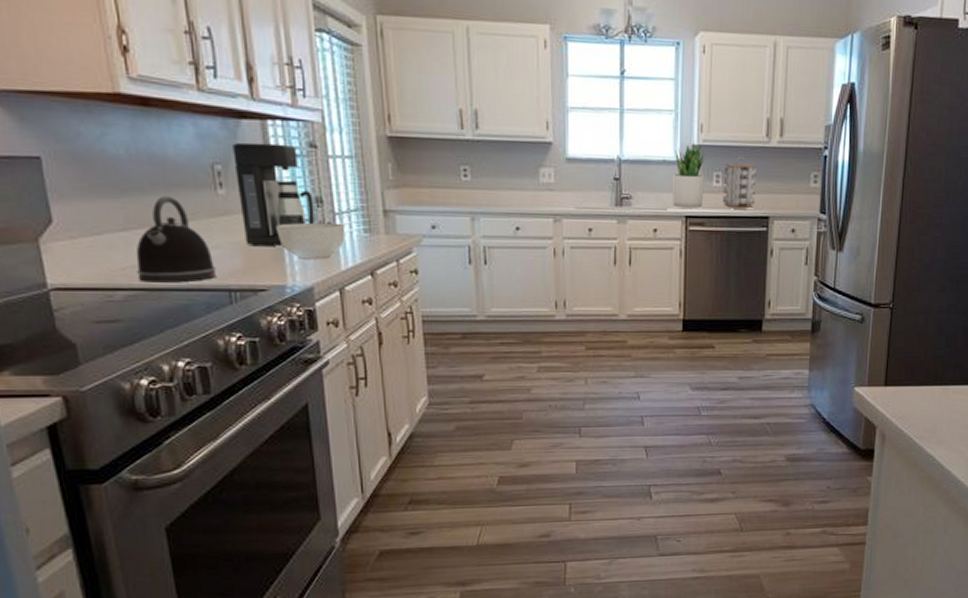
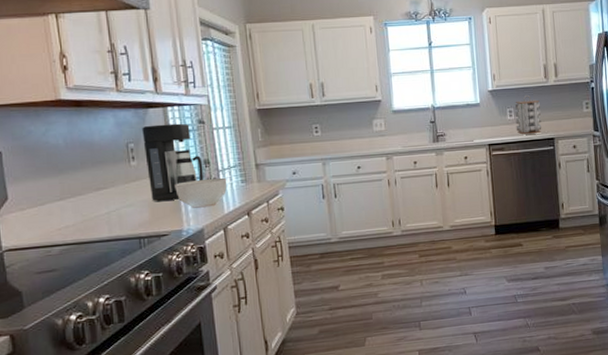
kettle: present [135,195,217,283] -> none [69,170,130,238]
planter: present [672,142,706,209] -> none [475,88,501,139]

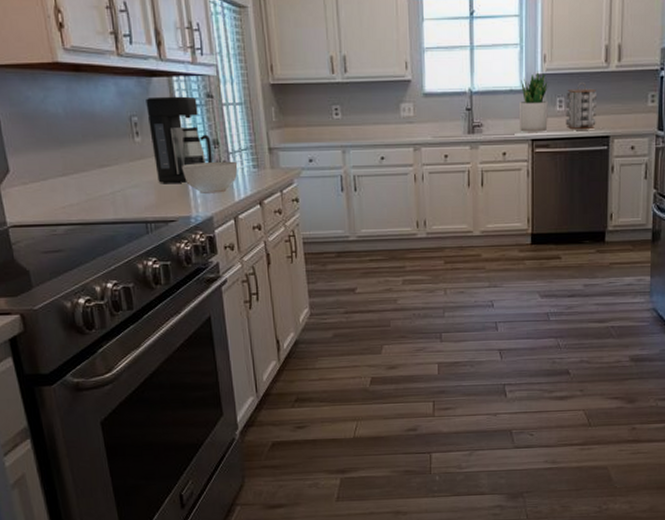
planter: none [475,88,501,139] -> present [518,72,549,132]

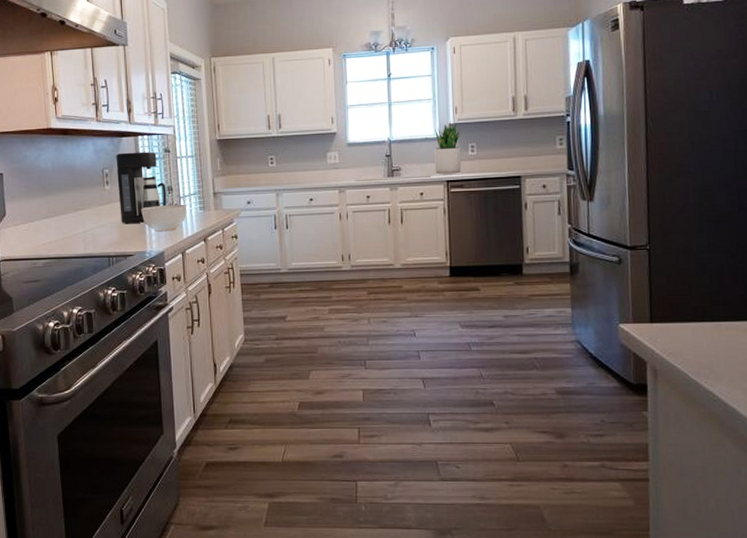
spice rack: present [565,81,598,130] -> none [477,129,507,172]

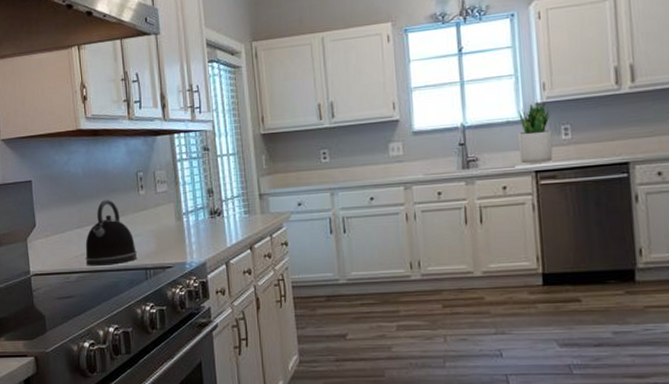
kettle: none [52,192,102,253] -> present [85,199,138,266]
coffee maker: present [116,151,166,224] -> none [150,150,207,233]
bowl: present [140,204,187,232] -> none [178,208,230,240]

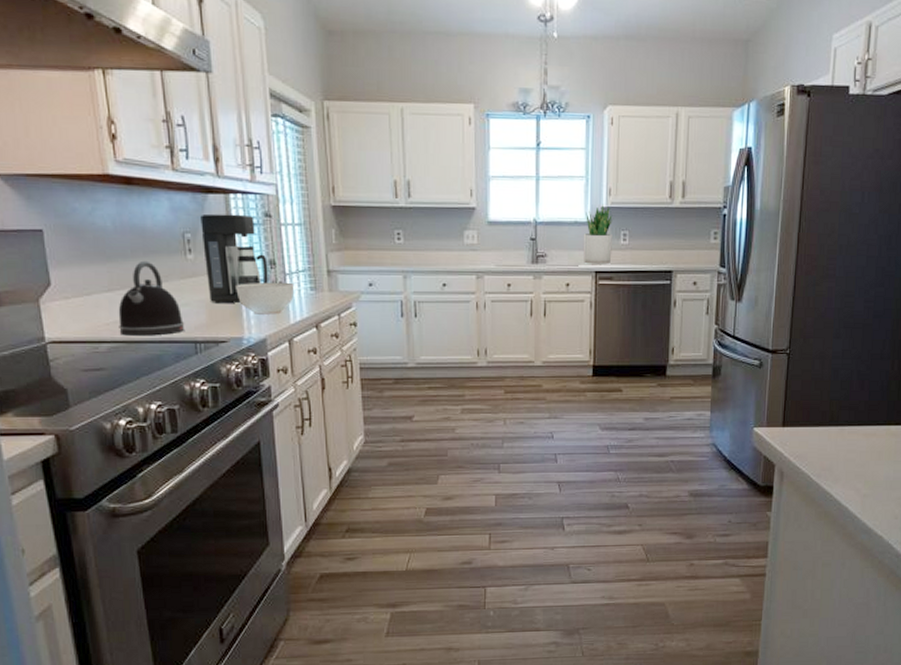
coffee maker: none [150,150,207,233] -> present [200,213,268,304]
bowl: none [178,208,230,240] -> present [234,282,295,315]

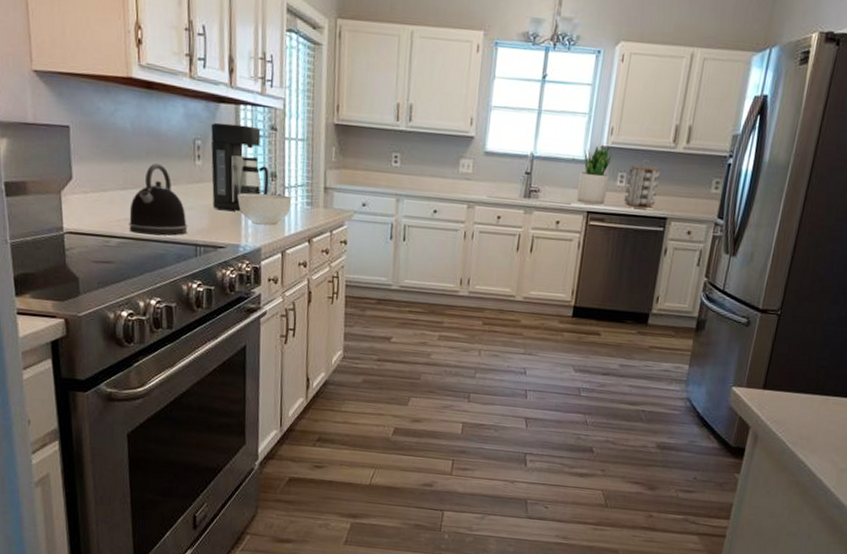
spice rack: none [629,216,661,264] -> present [624,159,661,209]

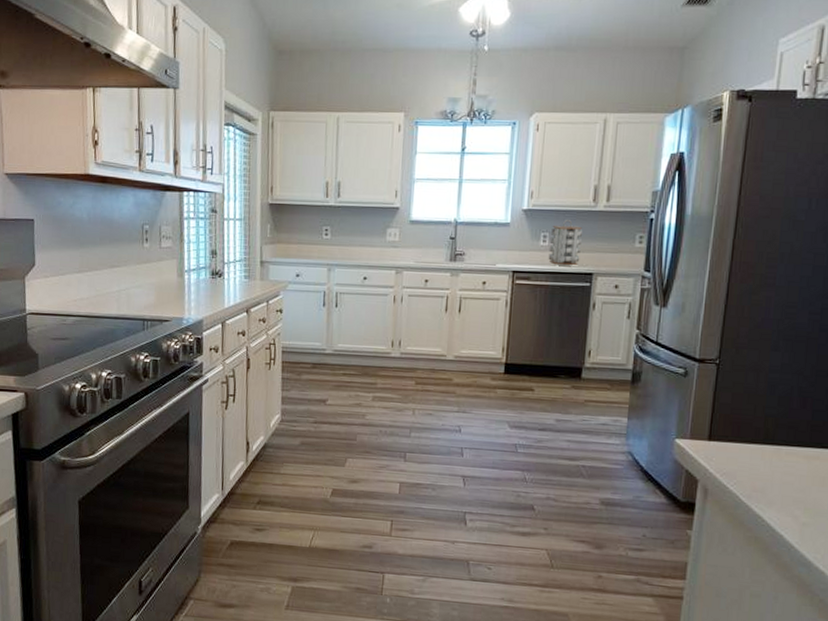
kettle: present [129,163,188,236] -> none [84,247,137,312]
coffee maker: present [211,122,269,211] -> none [157,208,210,287]
bowl: present [236,192,292,226] -> none [180,269,231,299]
planter: present [577,144,613,206] -> none [501,207,535,265]

